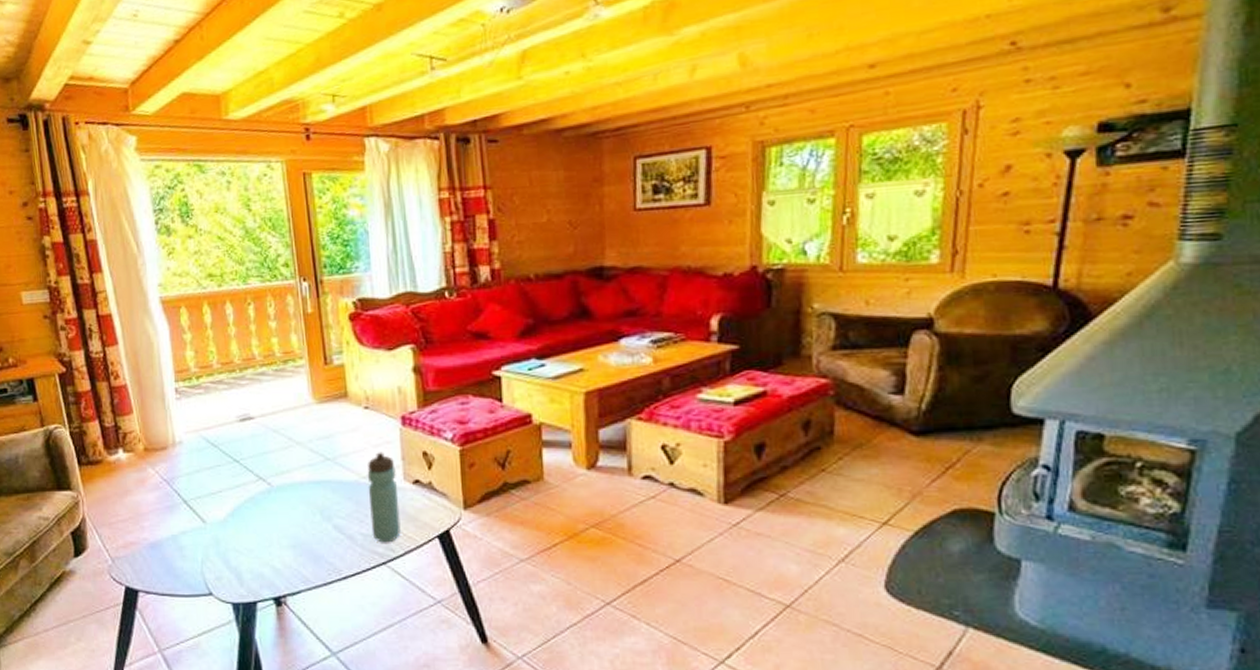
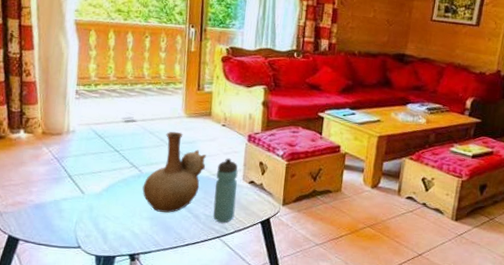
vase: none [276,425,351,536] -> present [142,131,206,213]

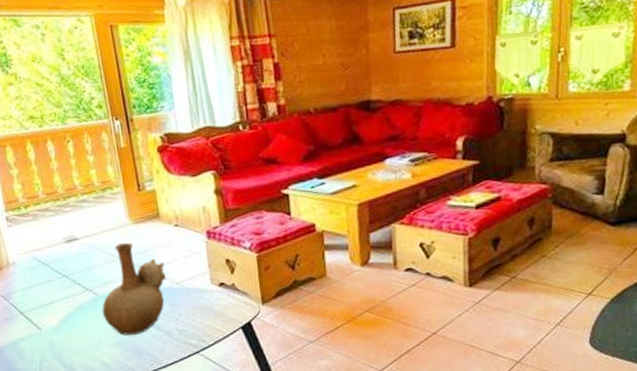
water bottle: present [213,158,238,223] -> none [179,261,210,336]

